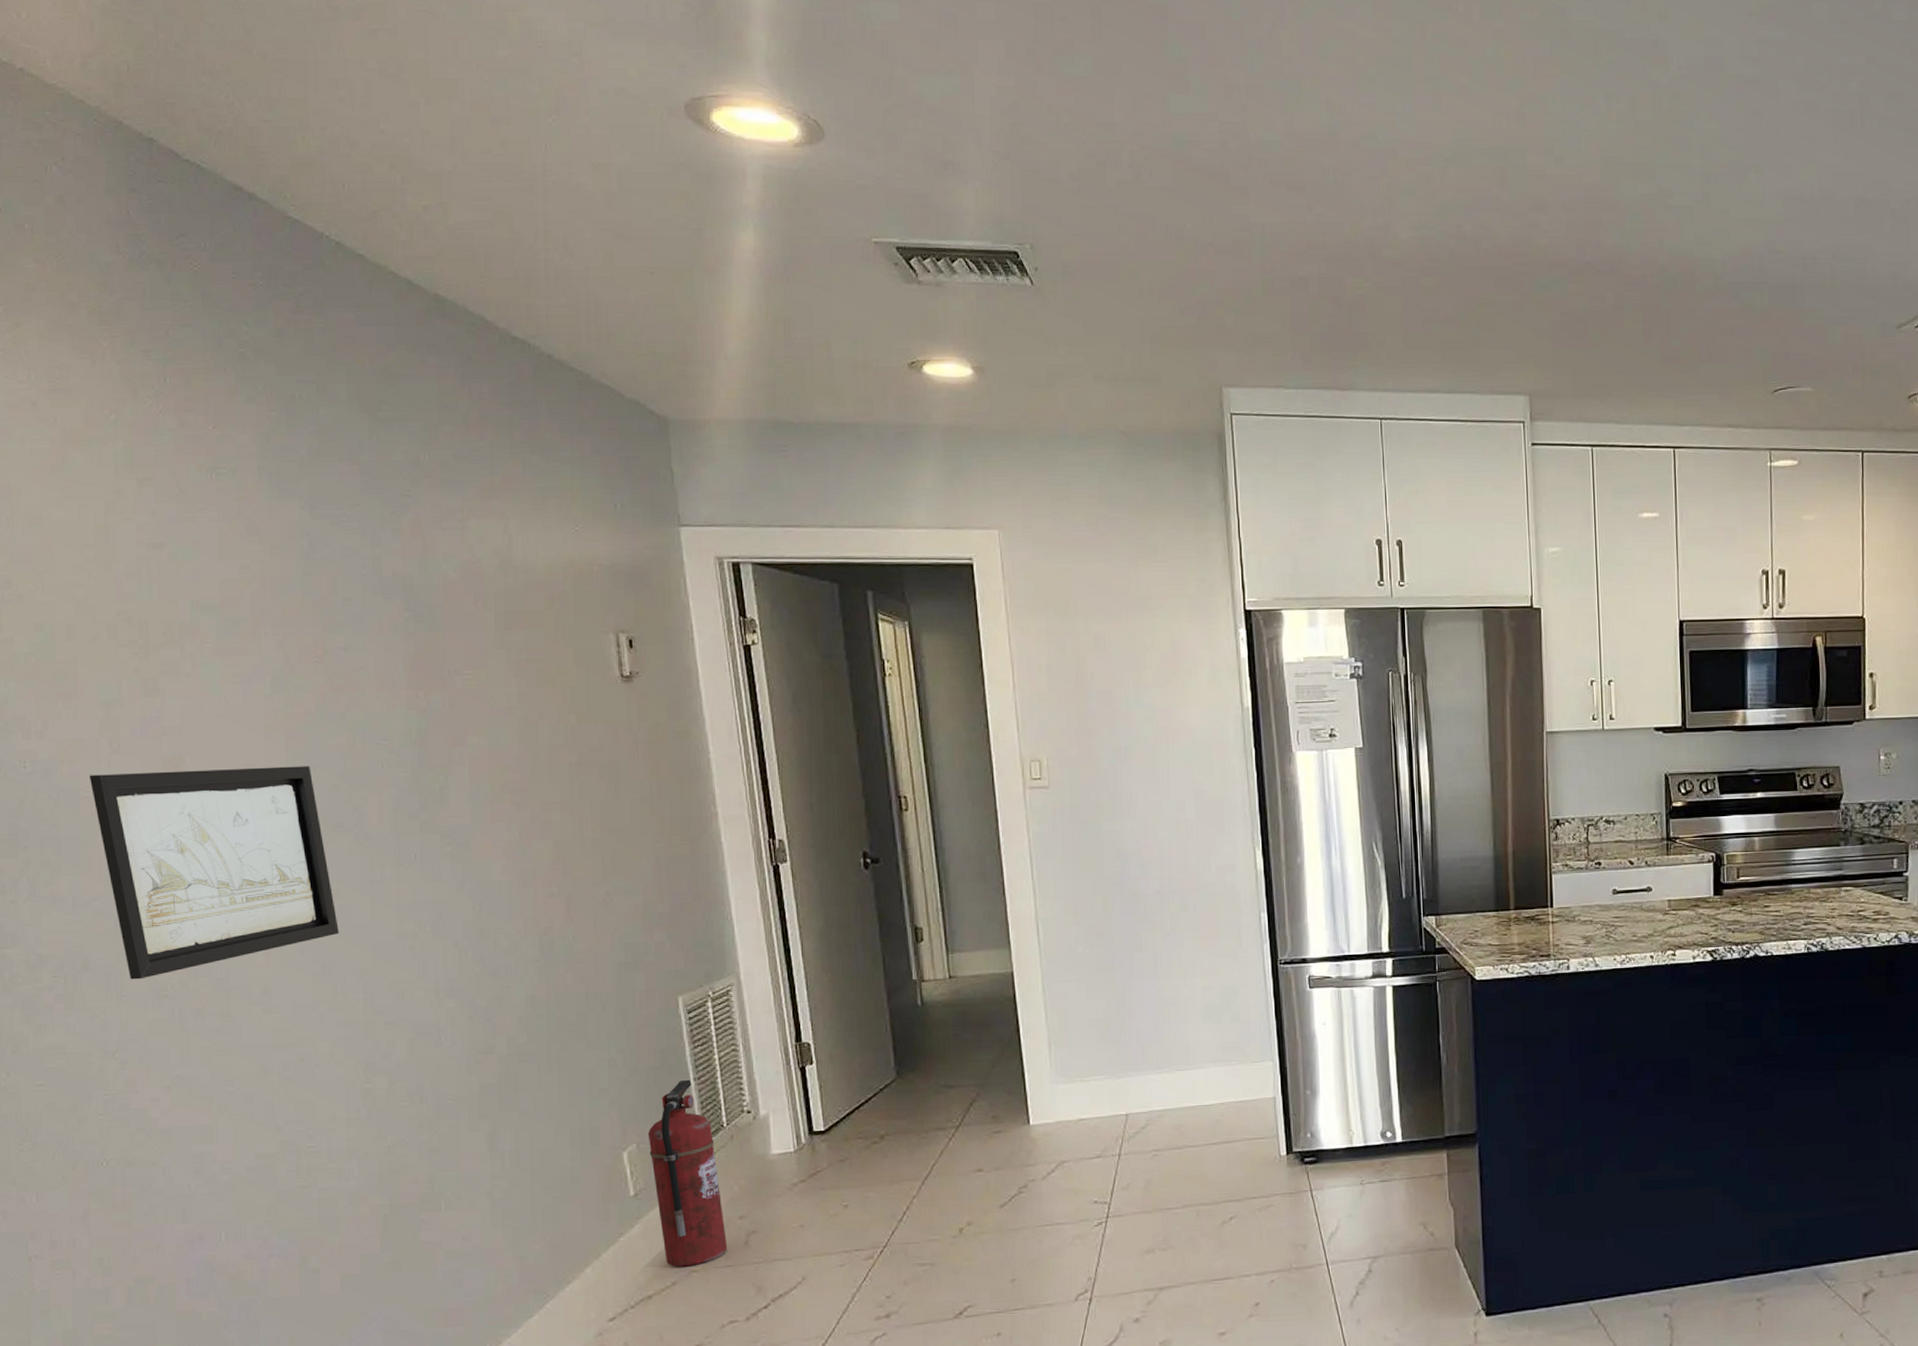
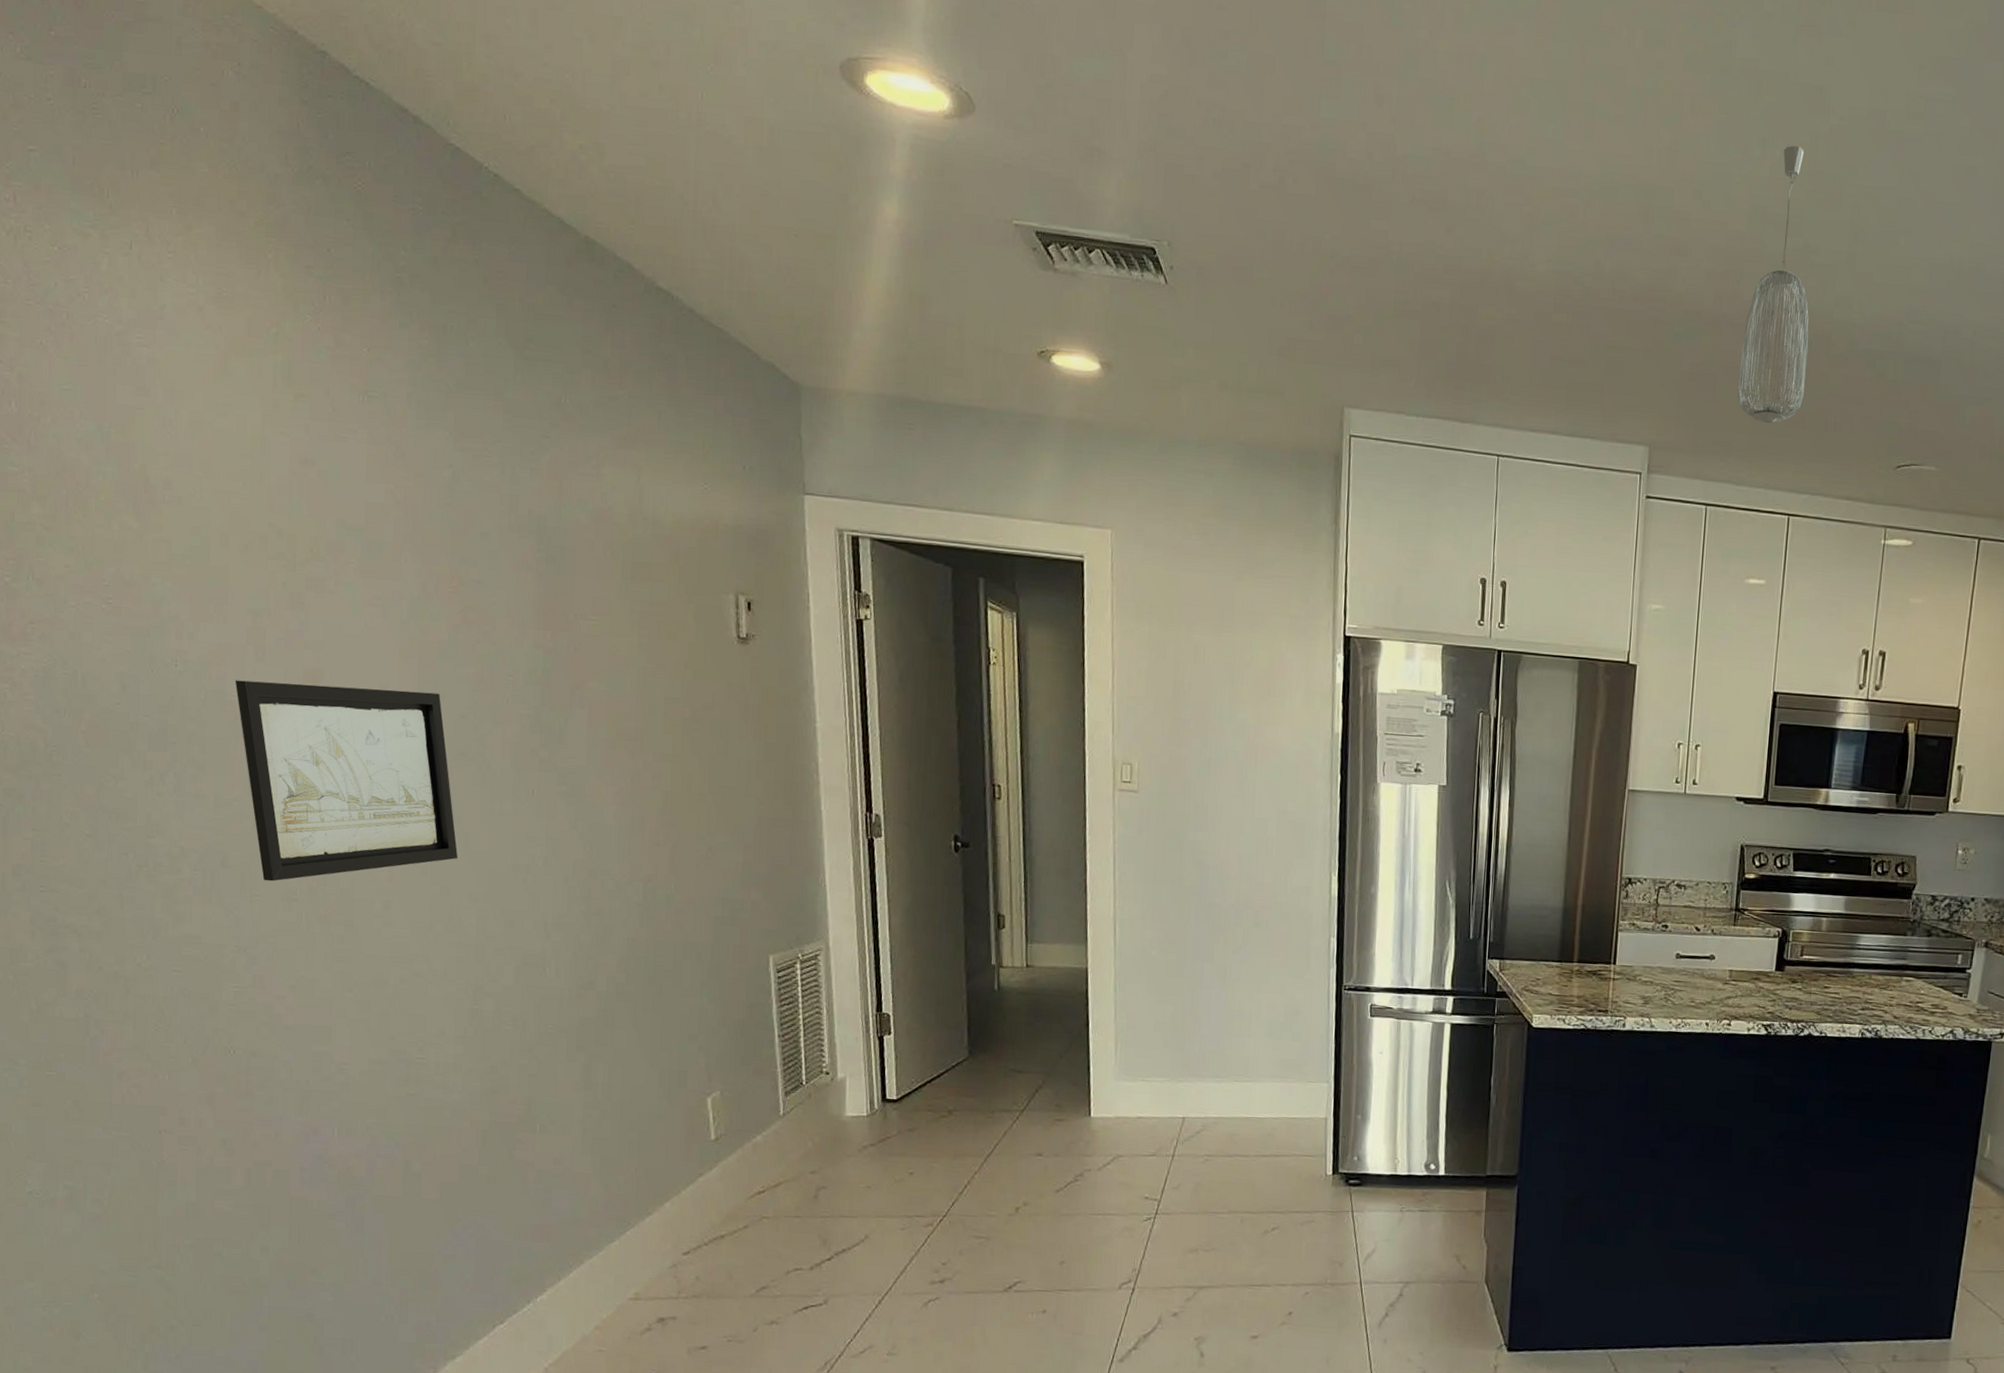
fire extinguisher: present [647,1079,728,1267] -> none [731,1035,798,1213]
pendant light: none [1609,97,1675,361] -> present [1737,145,1809,423]

